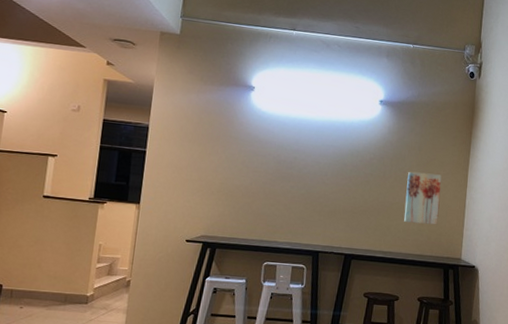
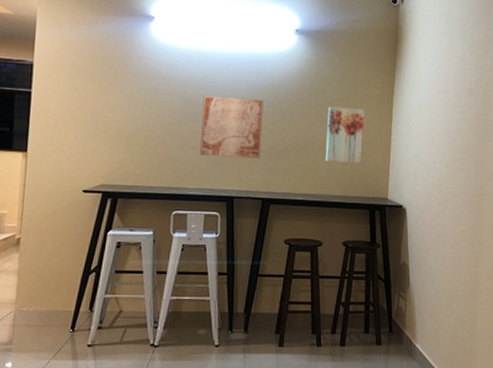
wall art: none [290,159,349,218] -> present [200,96,264,159]

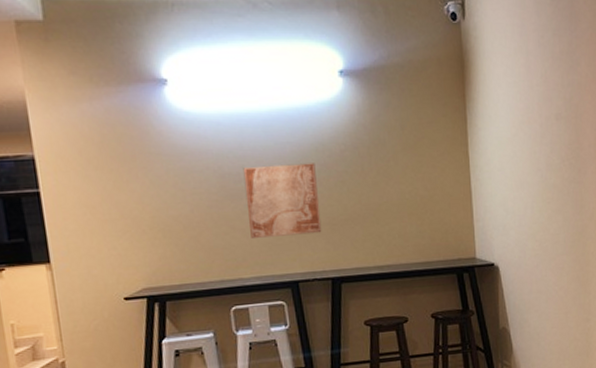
wall art: present [325,107,365,164] -> none [393,157,441,225]

